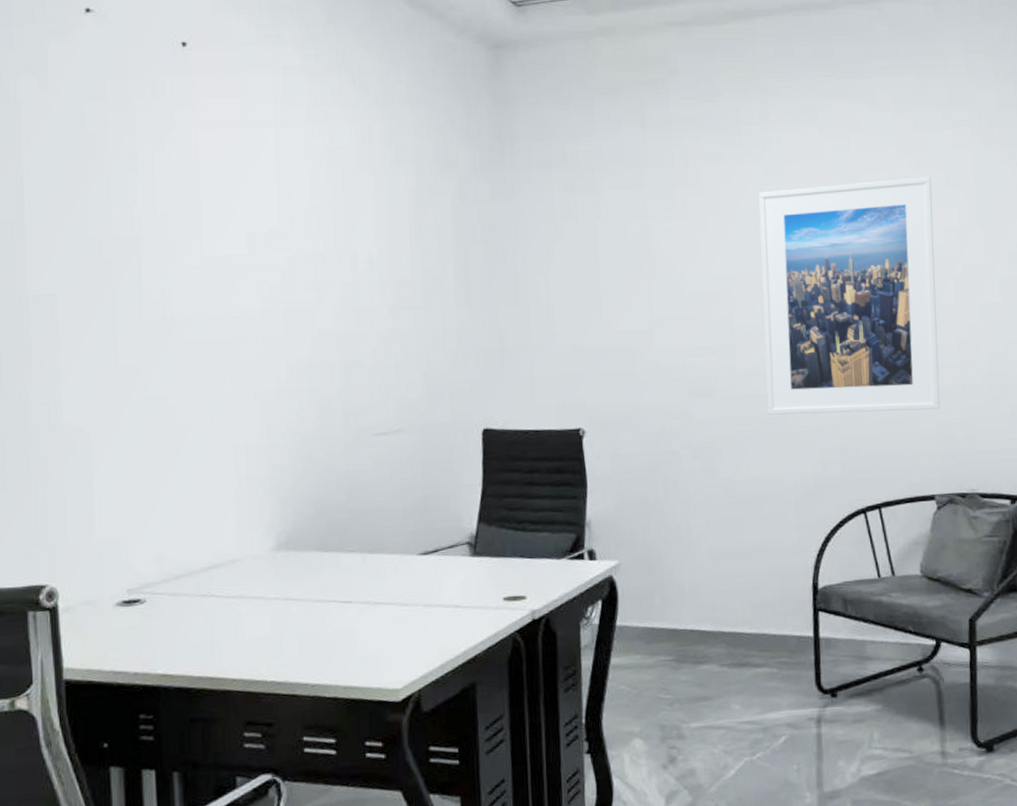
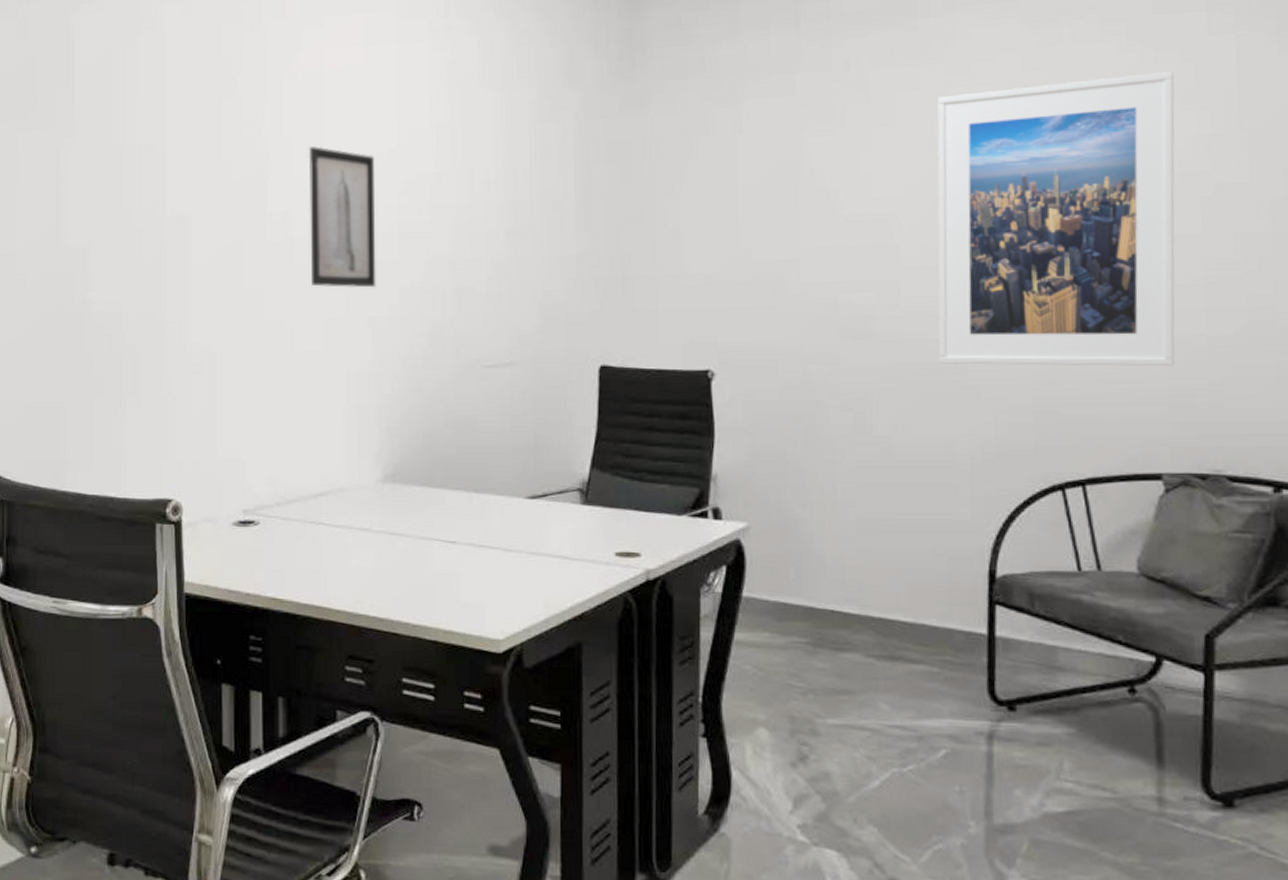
wall art: none [185,225,262,364] -> present [308,146,376,288]

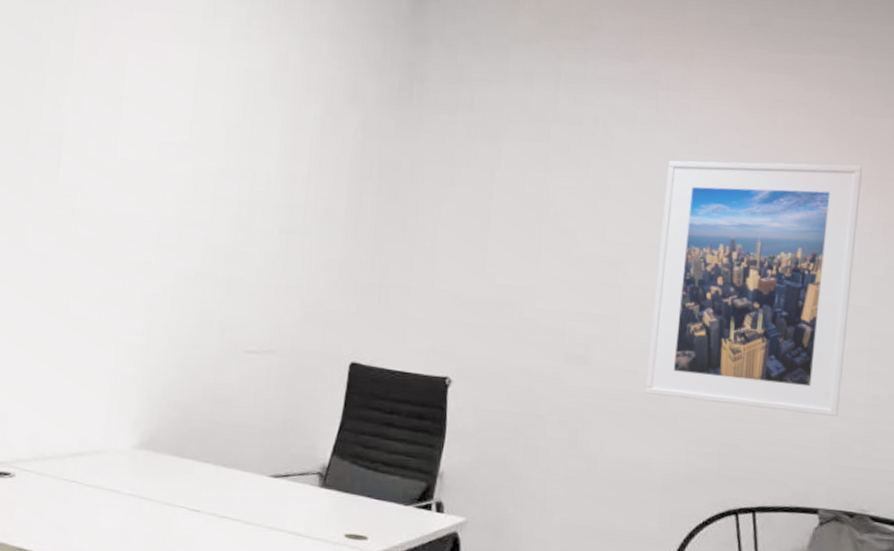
wall art: present [308,146,376,288] -> none [92,129,166,267]

